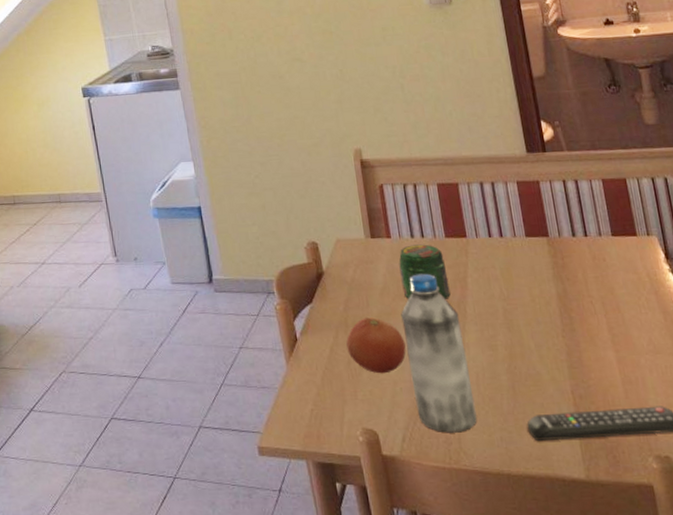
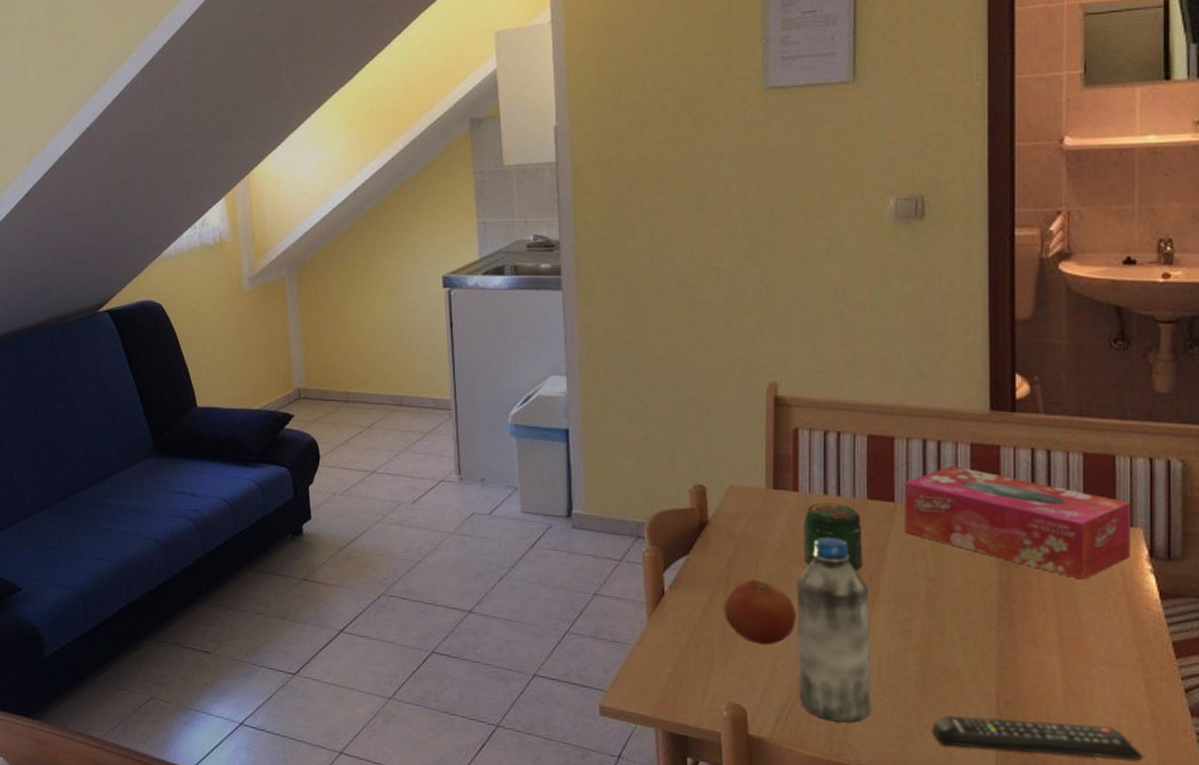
tissue box: none [471,202,652,285] -> present [903,466,1132,580]

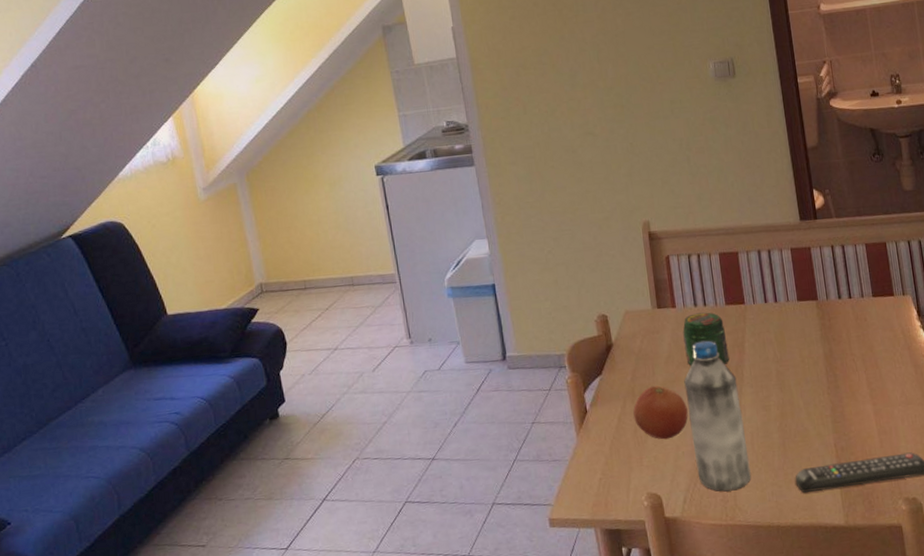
tissue box: present [903,466,1132,580] -> none [749,268,906,342]

